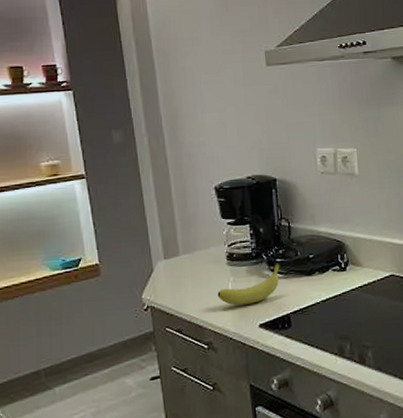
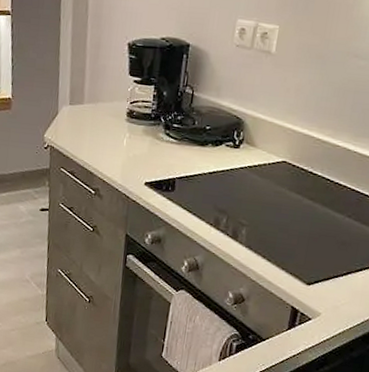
fruit: present [217,263,280,306] -> none [112,128,176,162]

